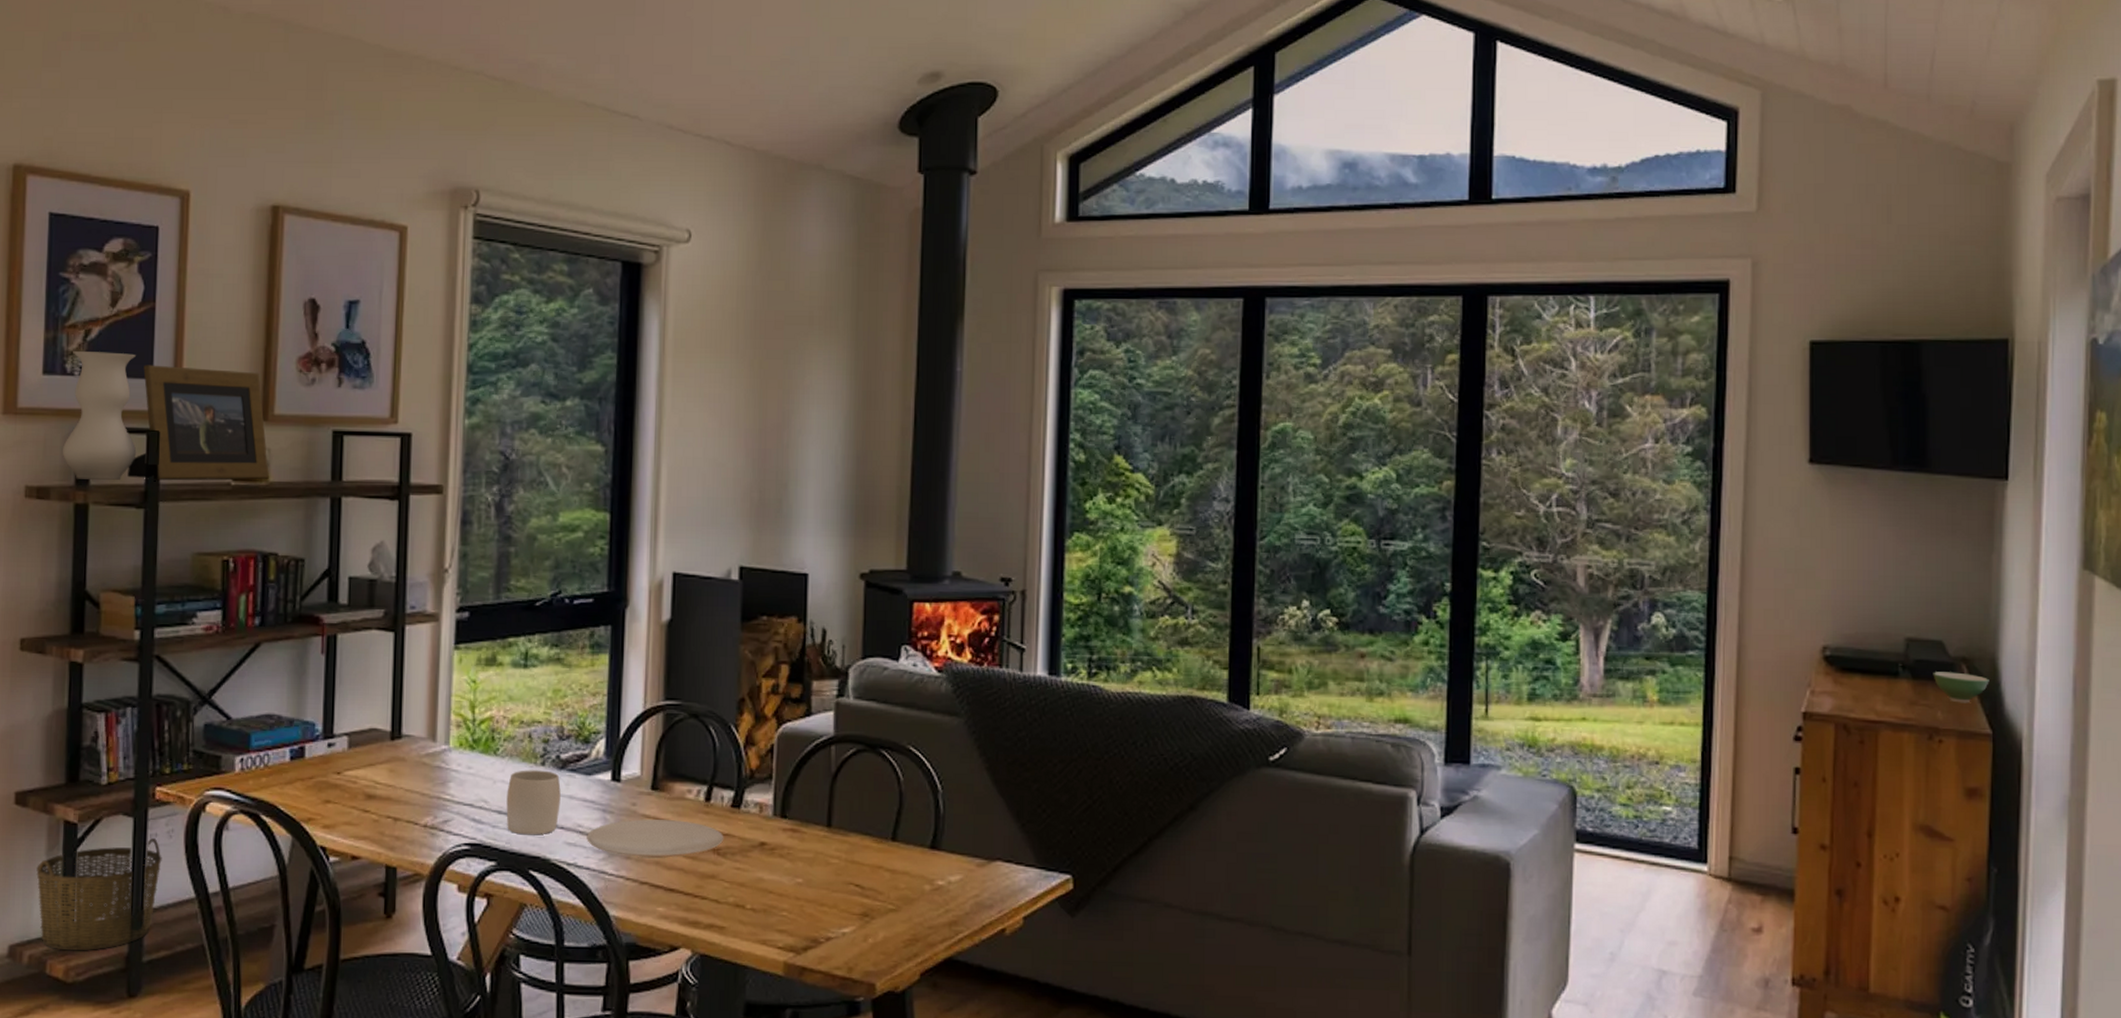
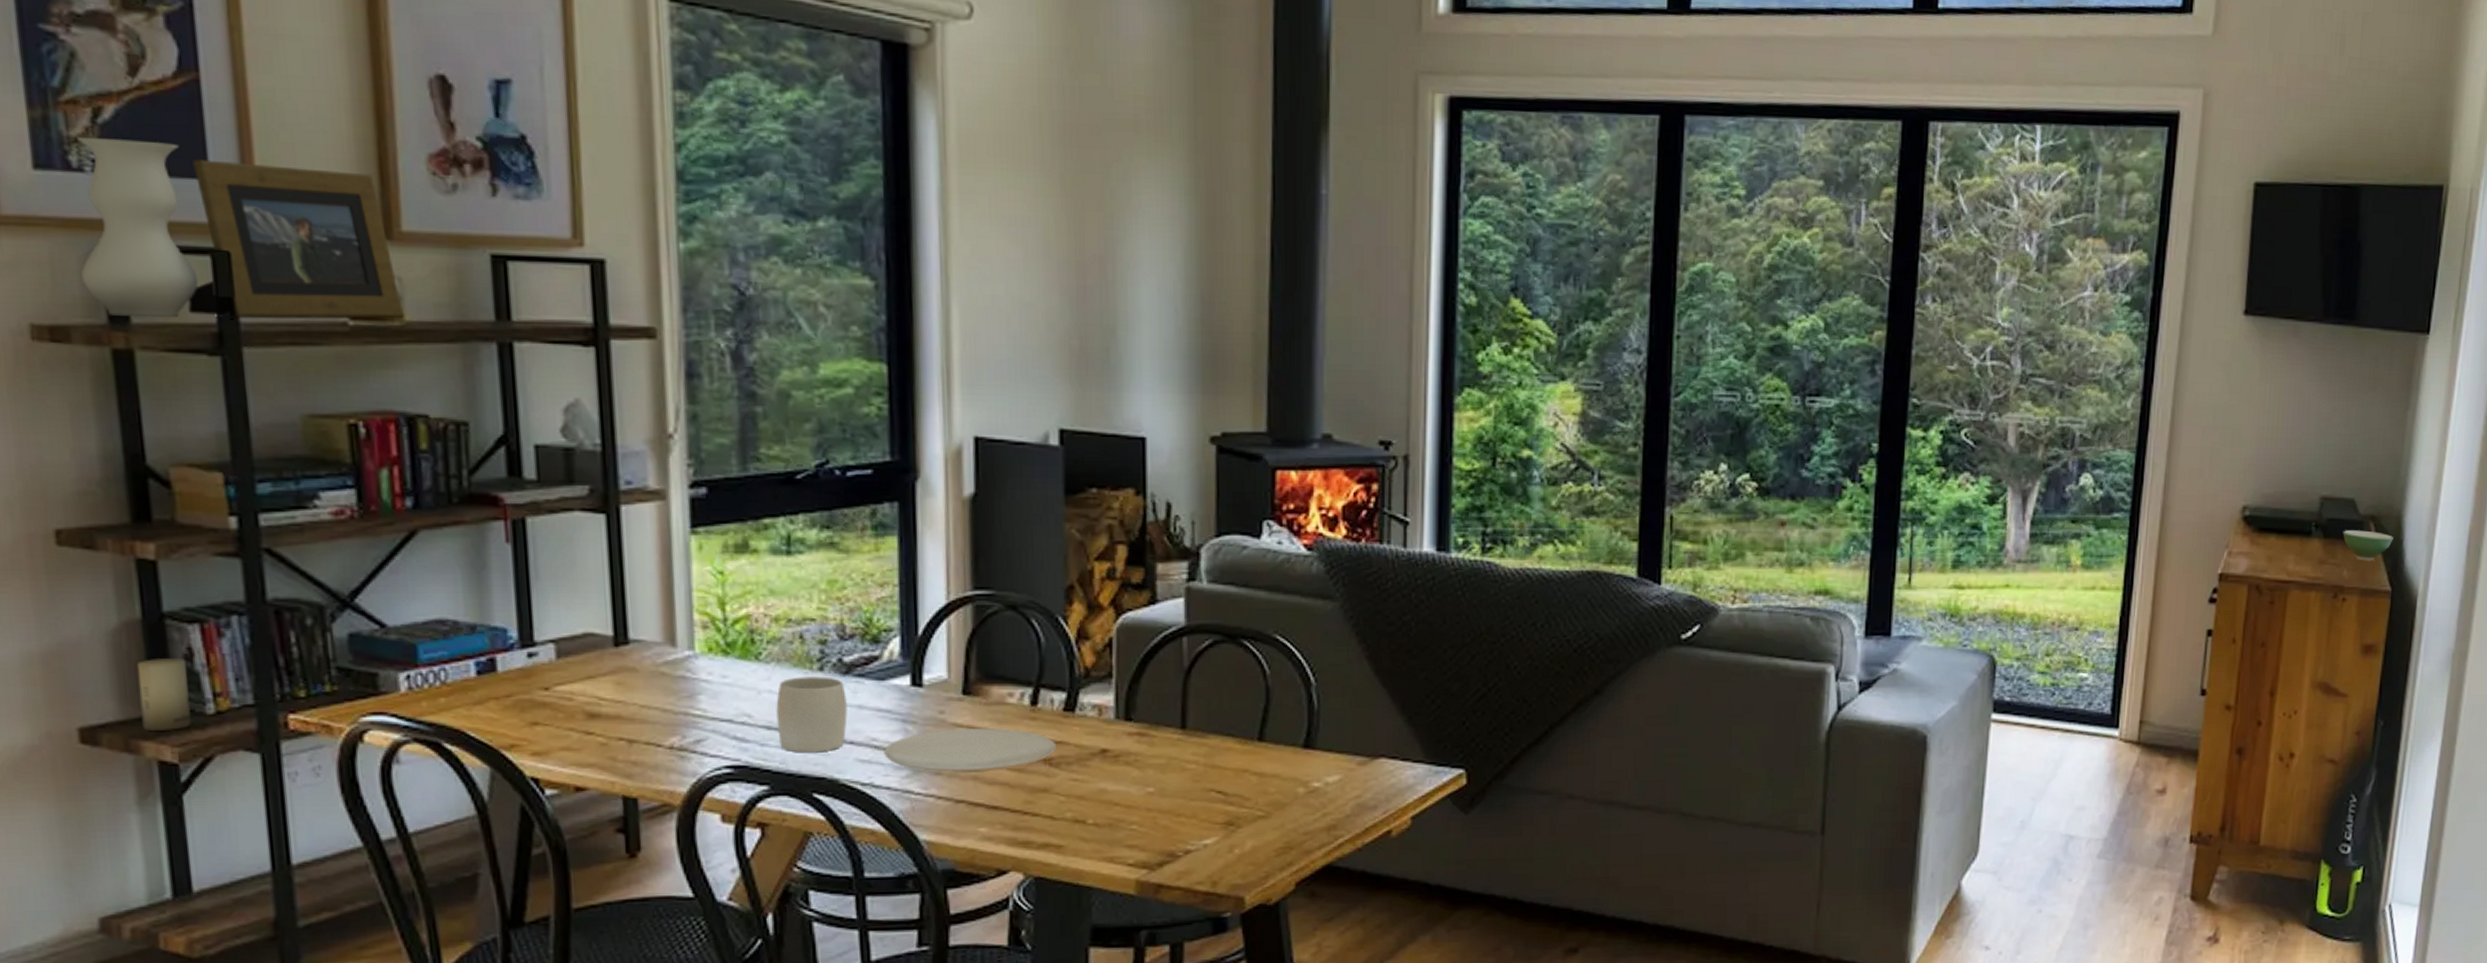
basket: present [36,838,162,951] -> none [125,778,309,920]
candle: none [58,739,93,797] -> present [136,658,192,731]

